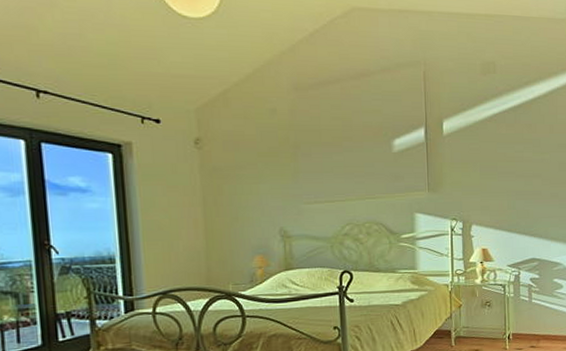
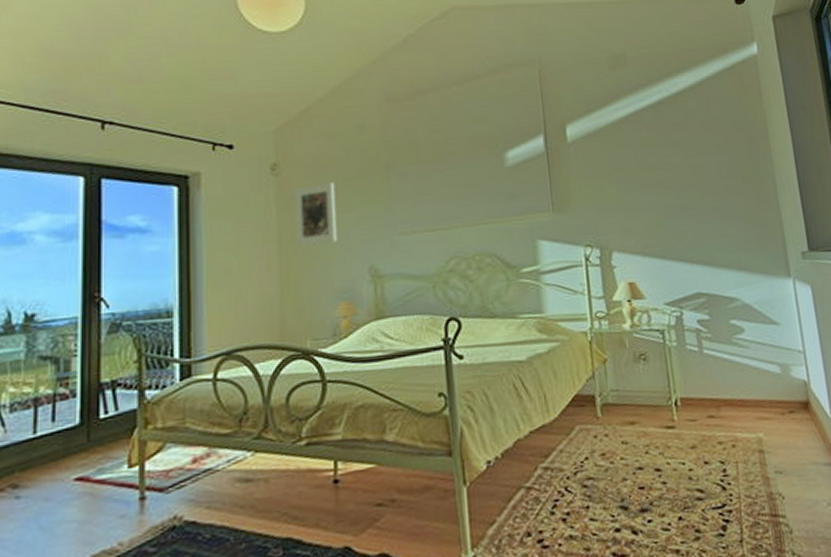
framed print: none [215,158,253,209] -> present [294,183,338,246]

